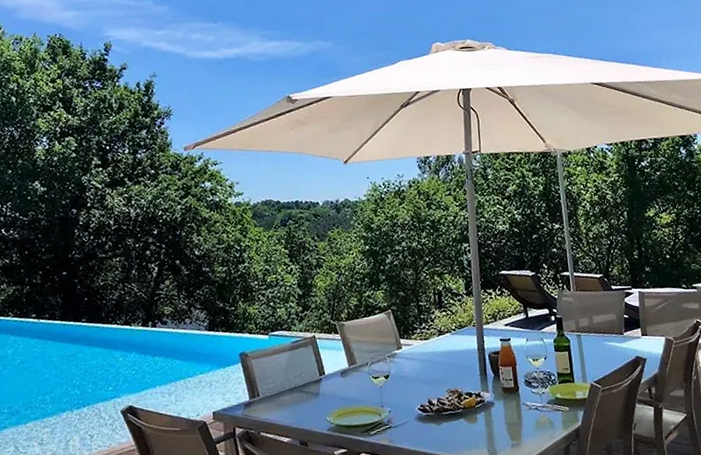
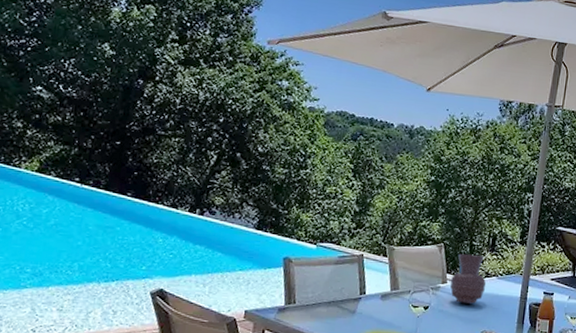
vase: none [405,314,441,366] -> present [449,253,486,304]

